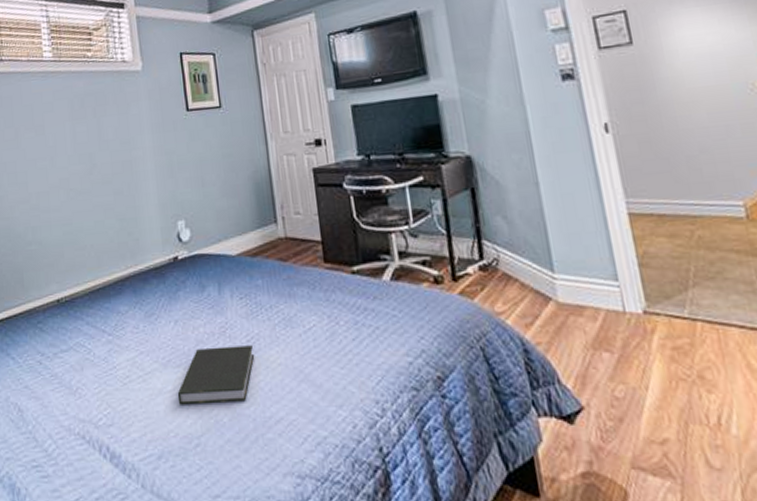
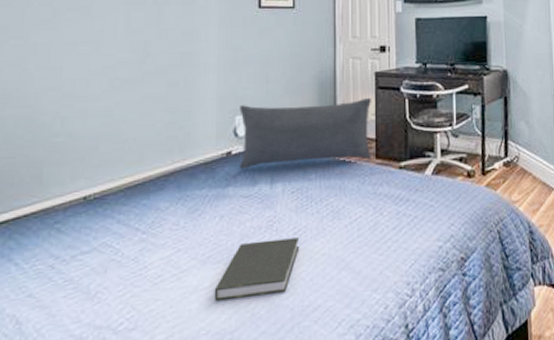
pillow: none [180,197,319,274] -> present [239,98,371,169]

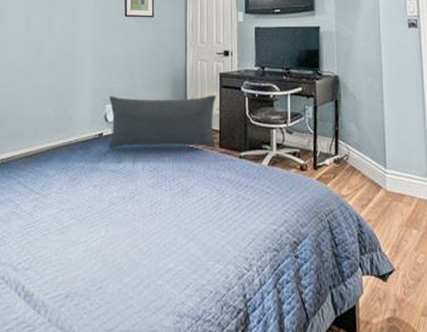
book: present [214,237,300,301] -> none [88,209,156,255]

